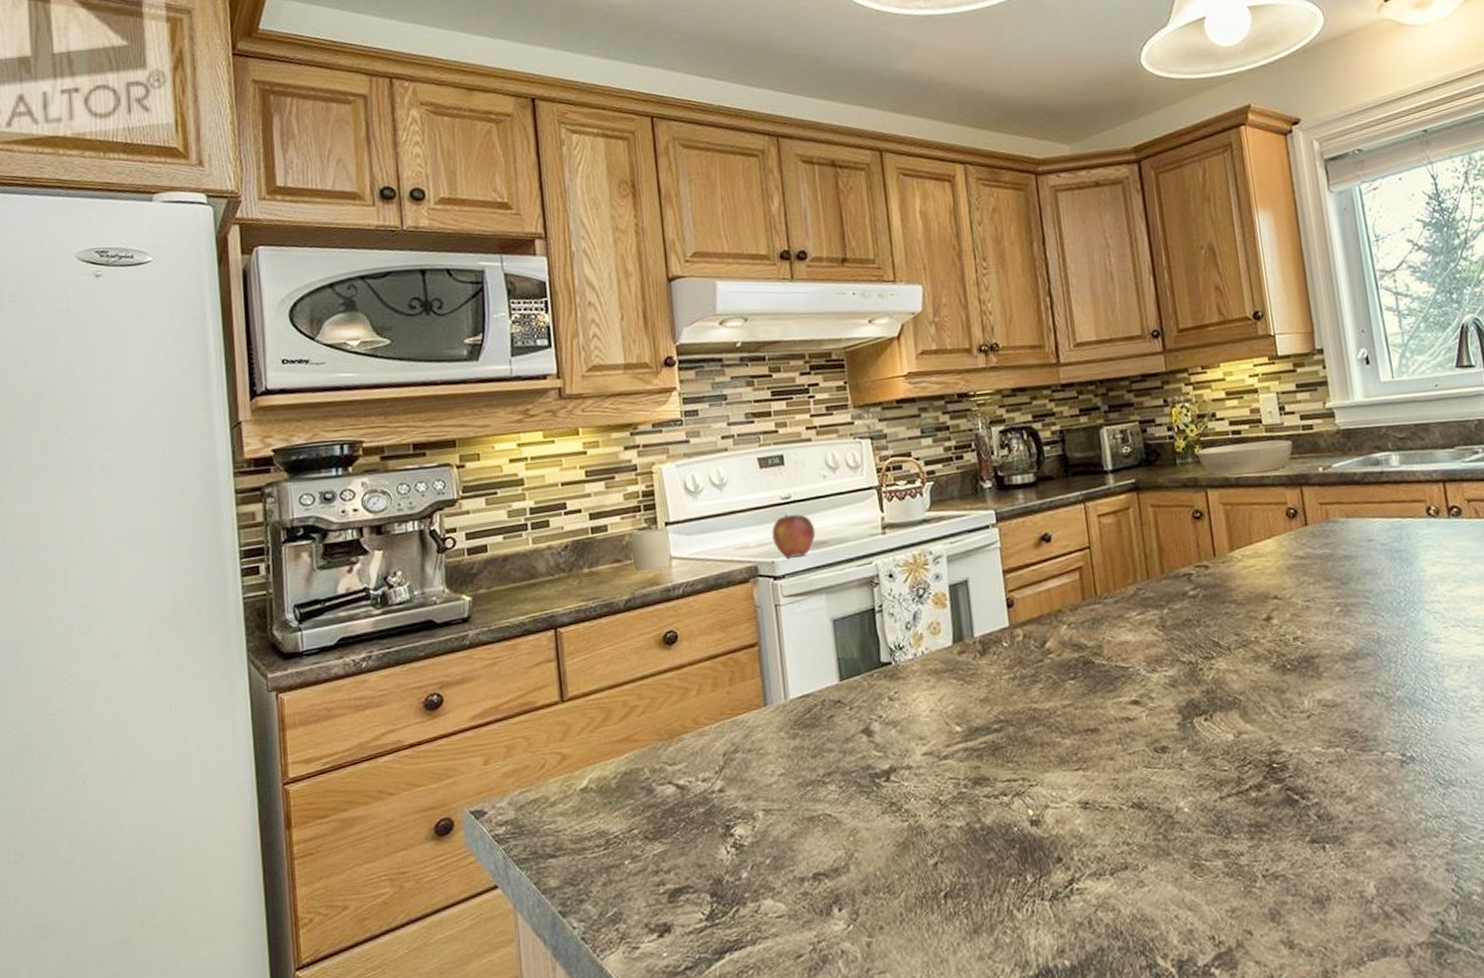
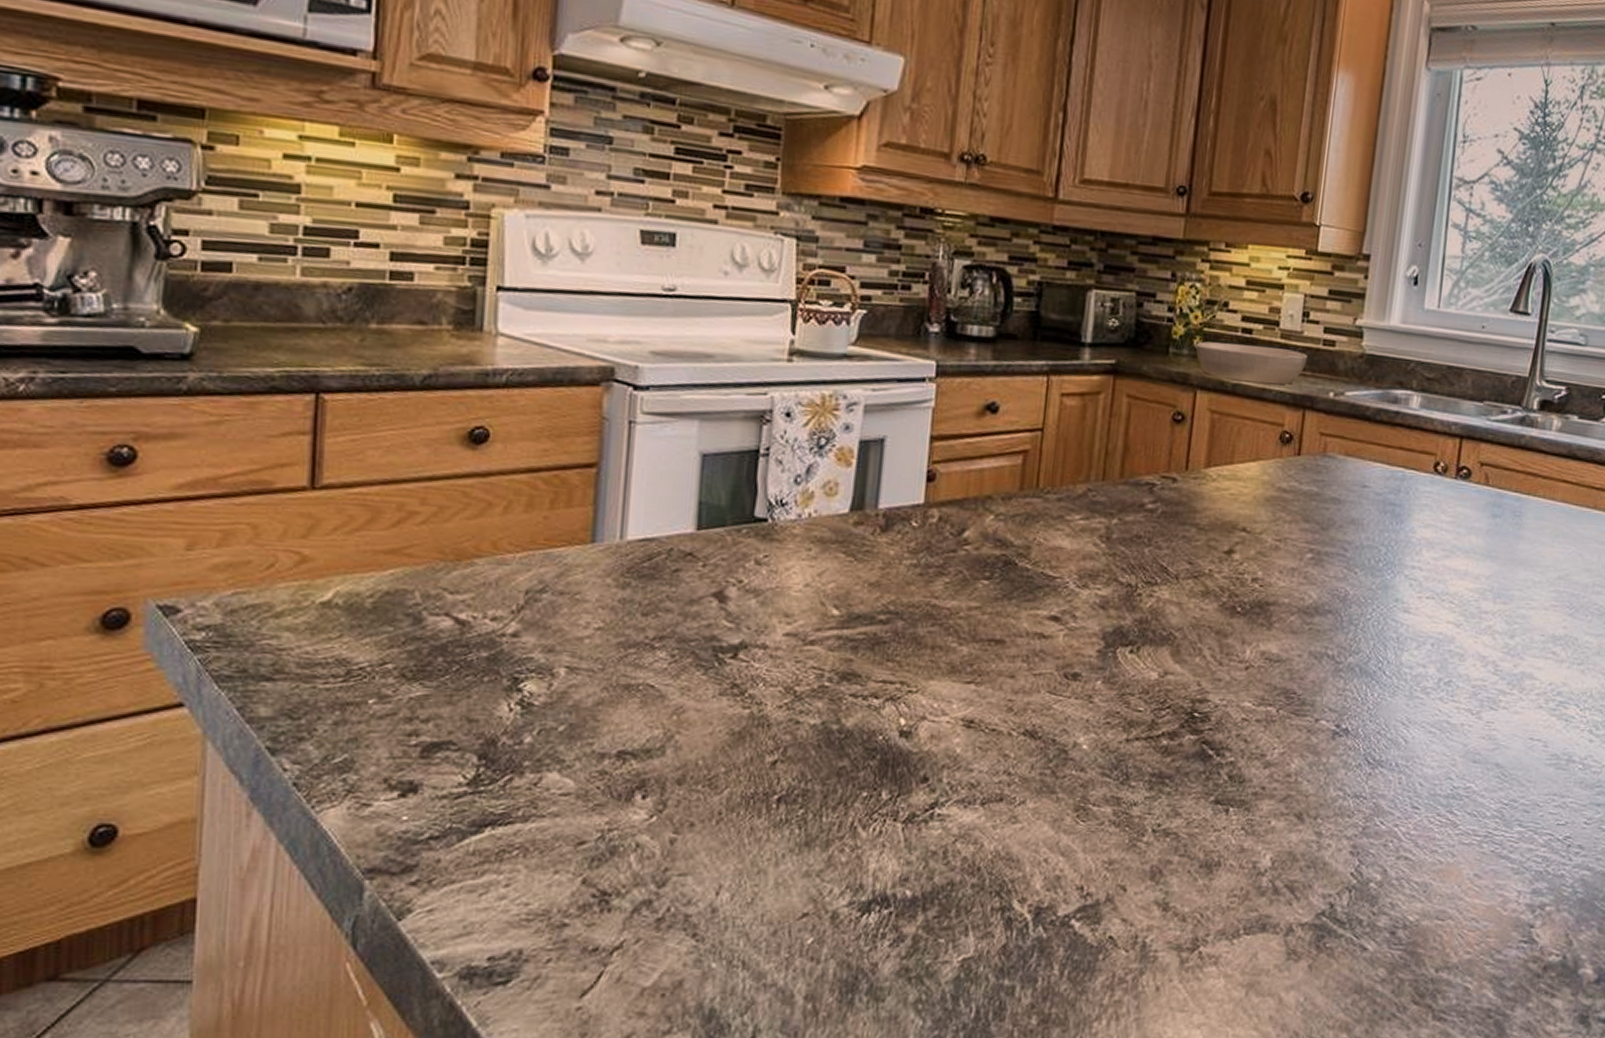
mug: present [630,528,671,572] -> none [442,289,500,346]
fruit: present [772,513,816,557] -> none [641,309,701,367]

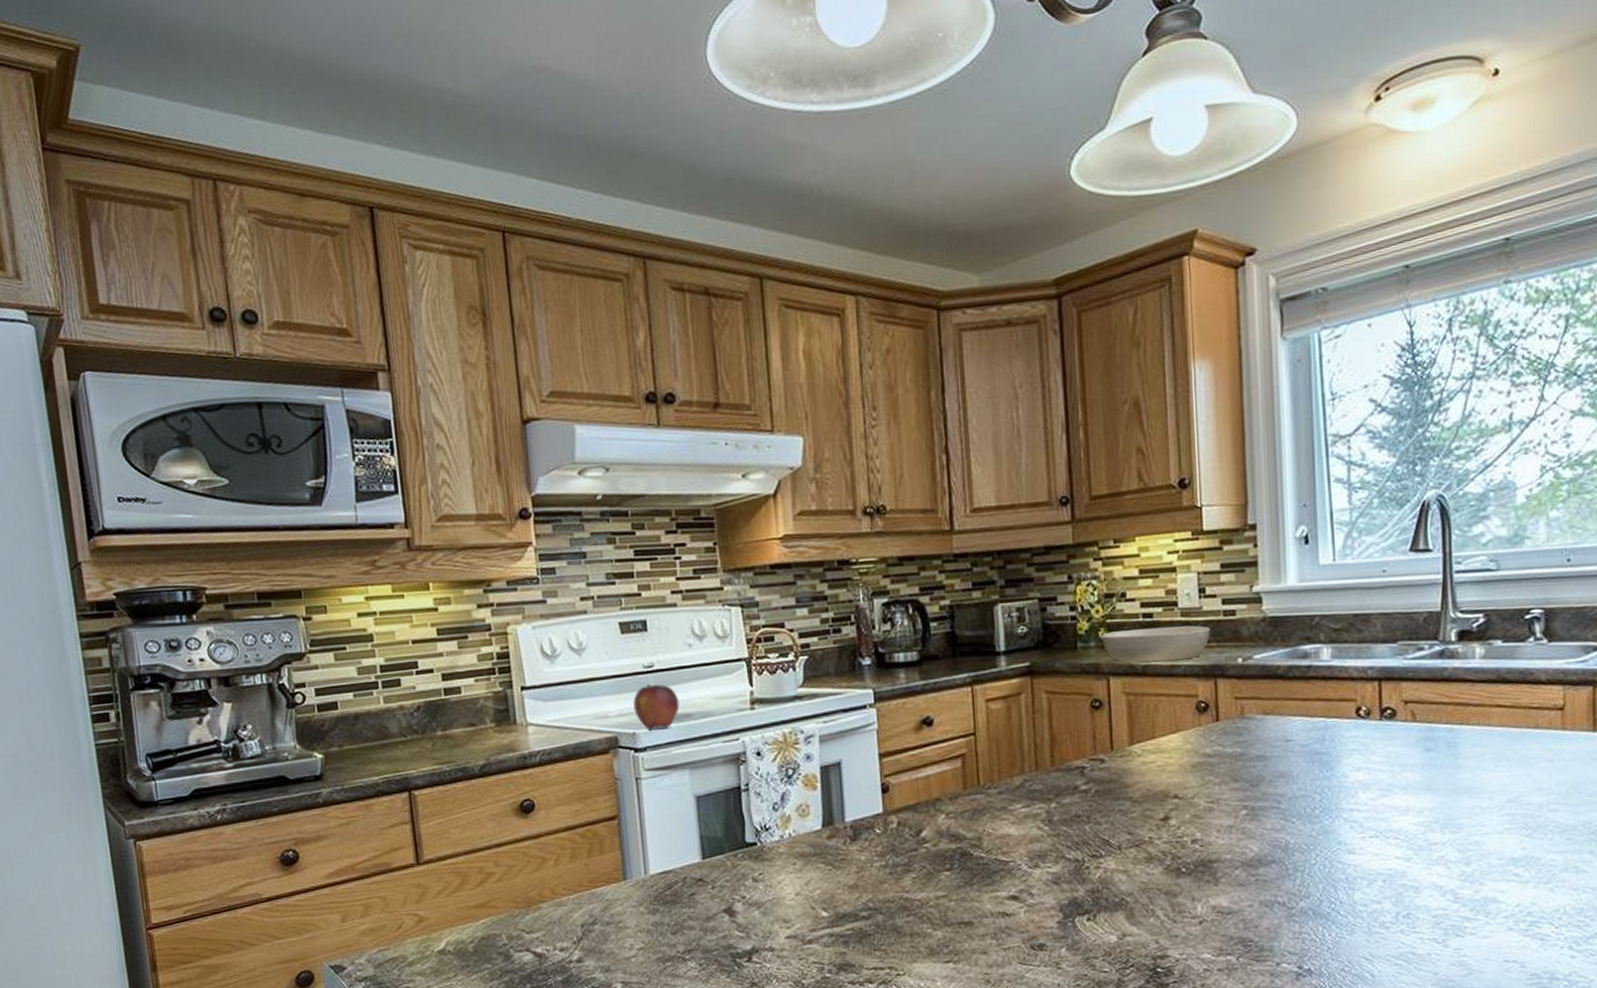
fruit: none [641,309,701,367] -> present [633,683,680,729]

